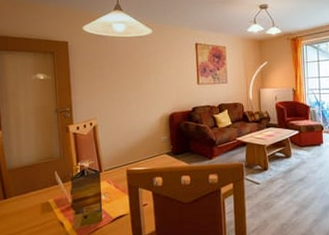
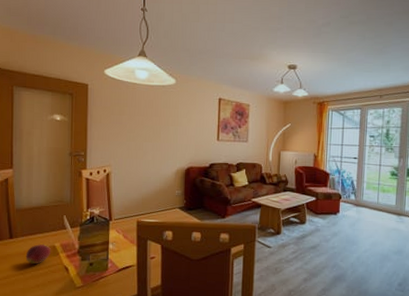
apple: none [20,201,45,222] -> present [25,243,50,264]

